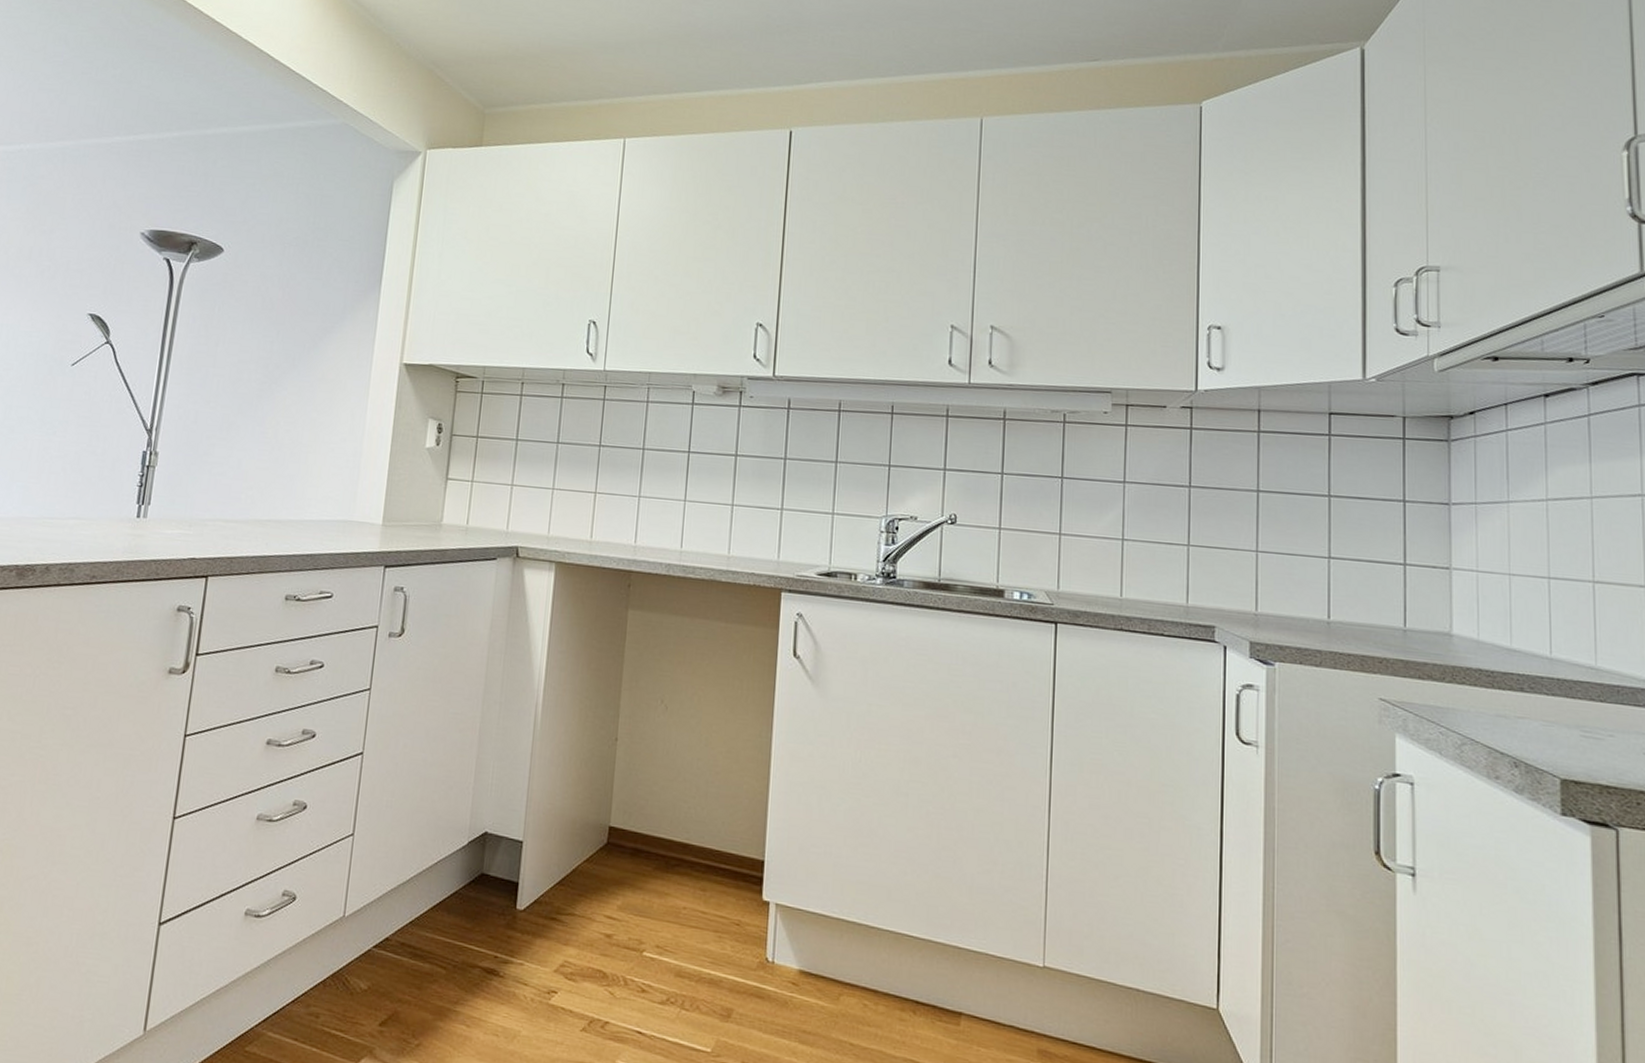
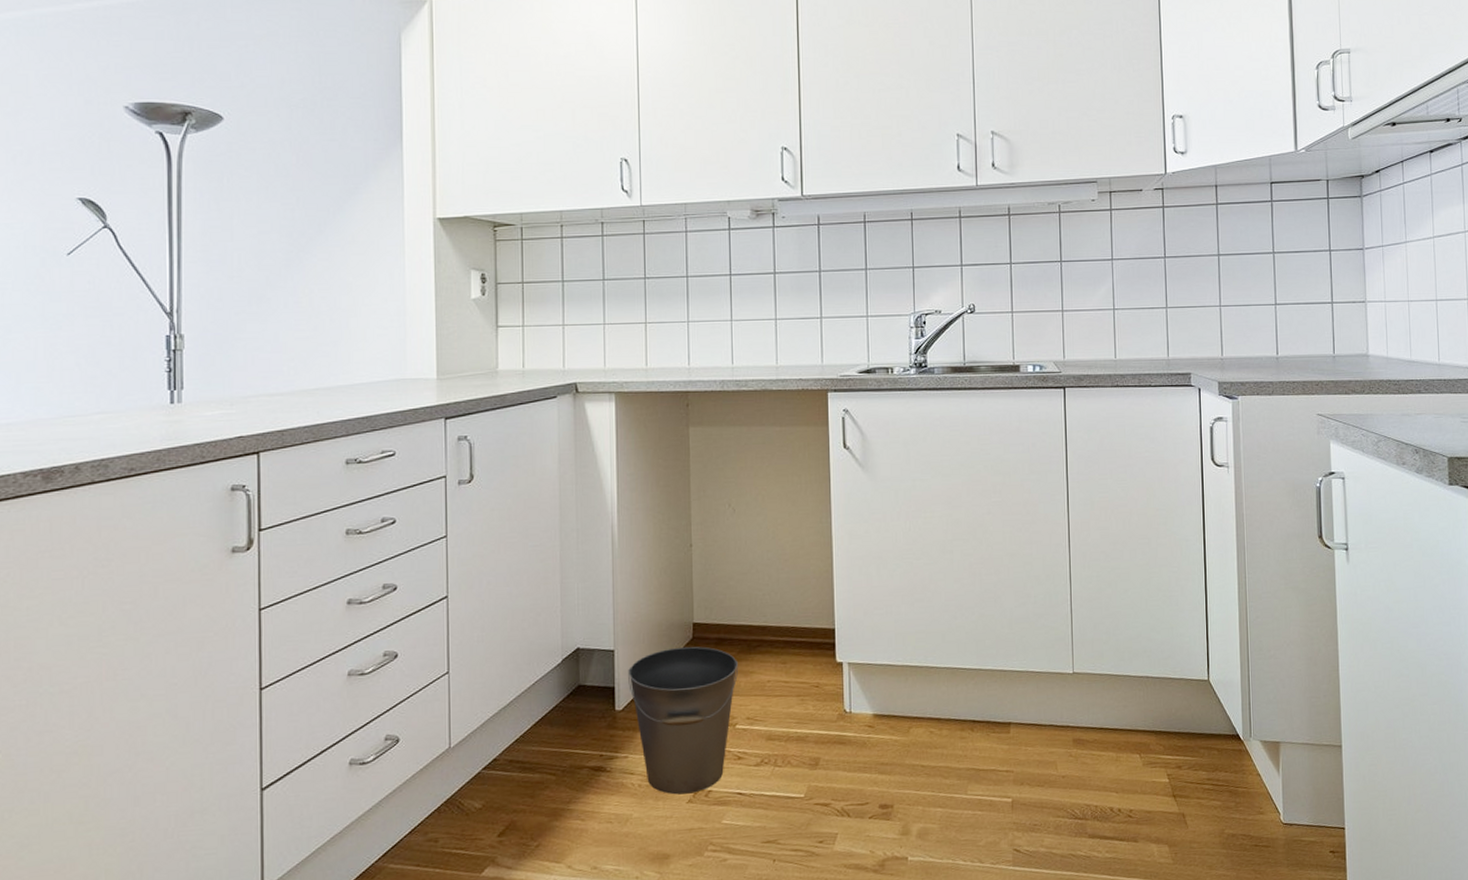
bucket: none [533,850,654,1021] -> present [628,646,739,795]

